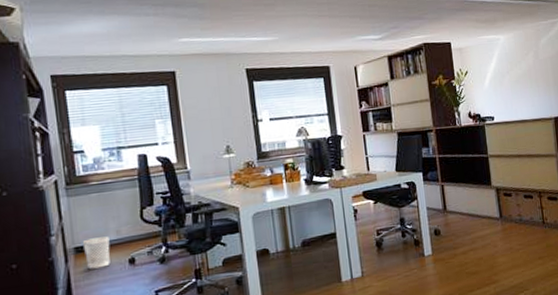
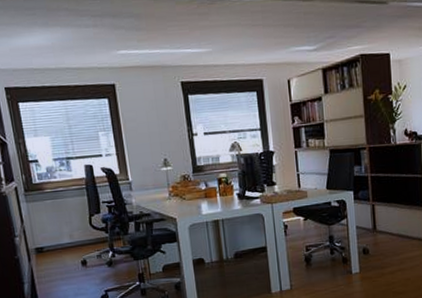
wastebasket: present [82,236,110,269] -> none [41,239,66,268]

